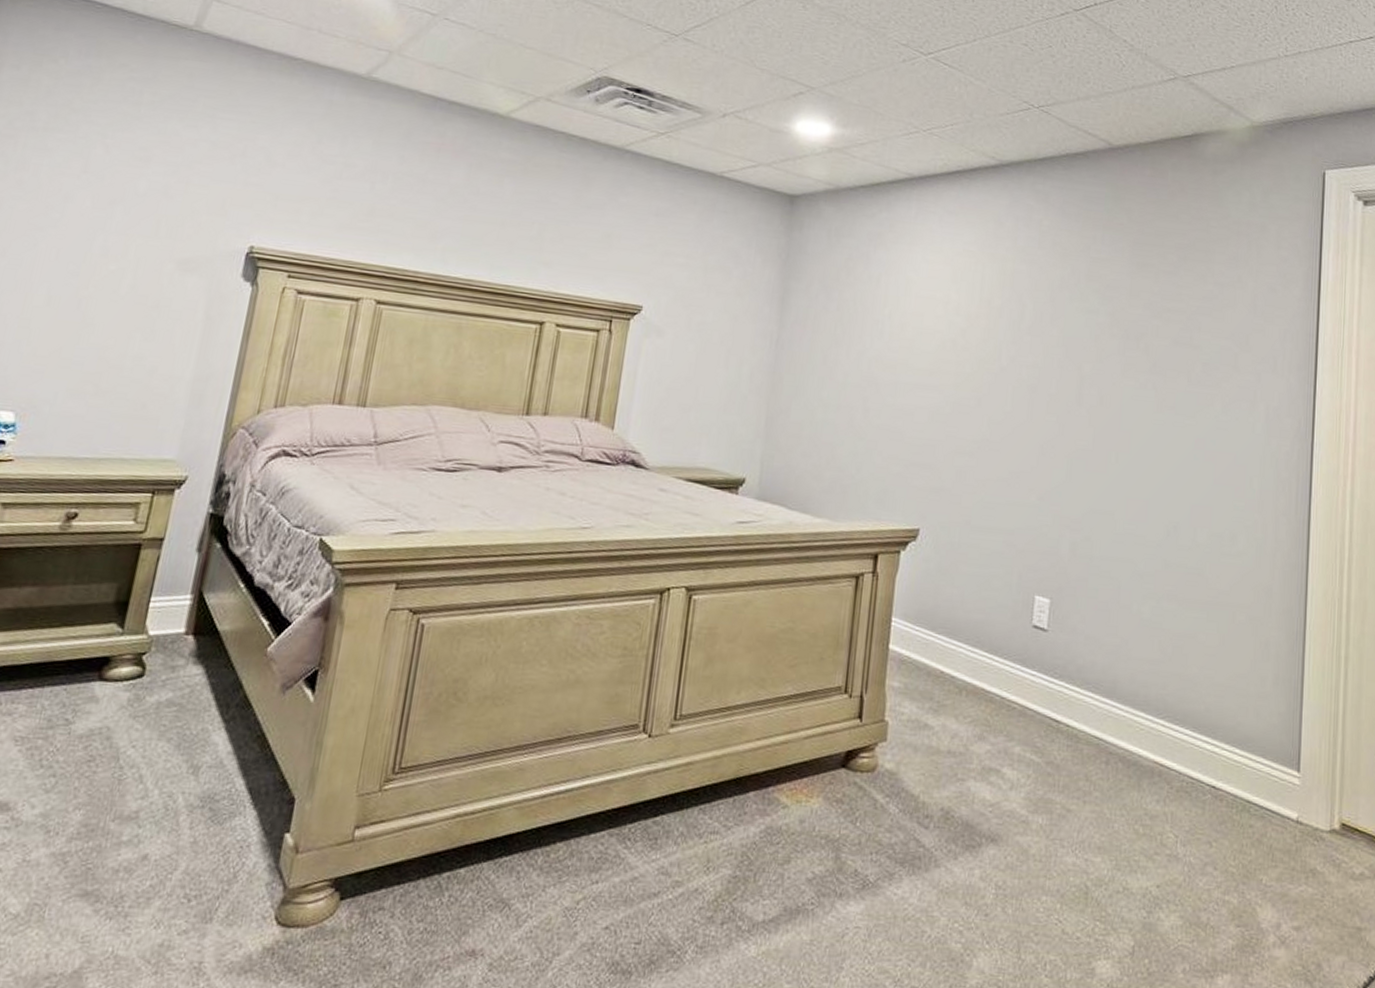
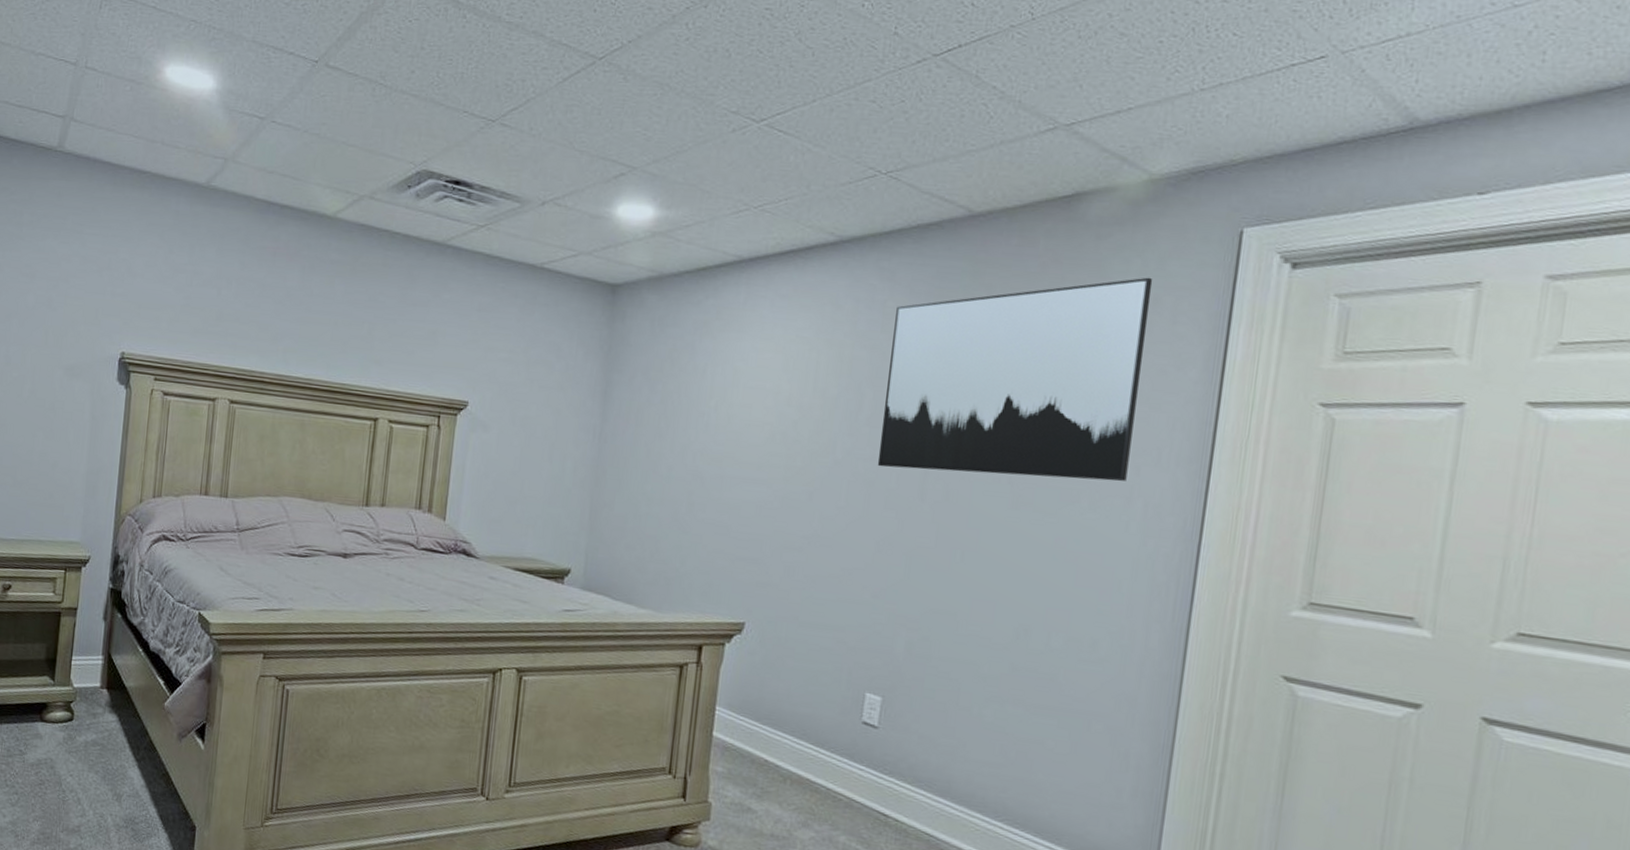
wall art: none [1038,208,1260,387] -> present [877,277,1153,482]

